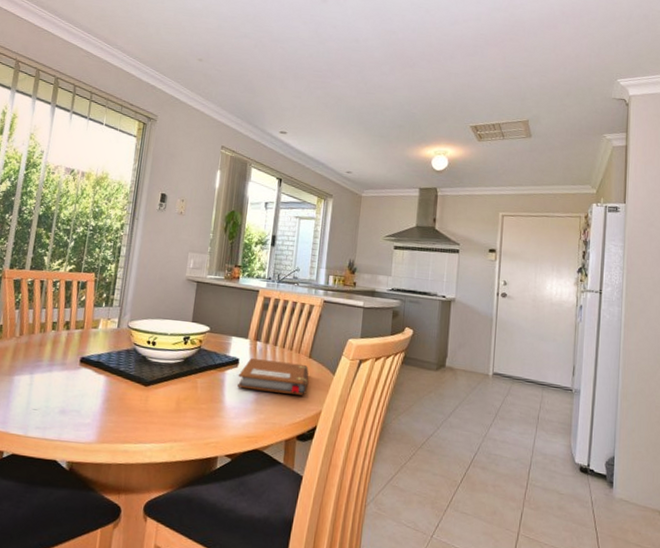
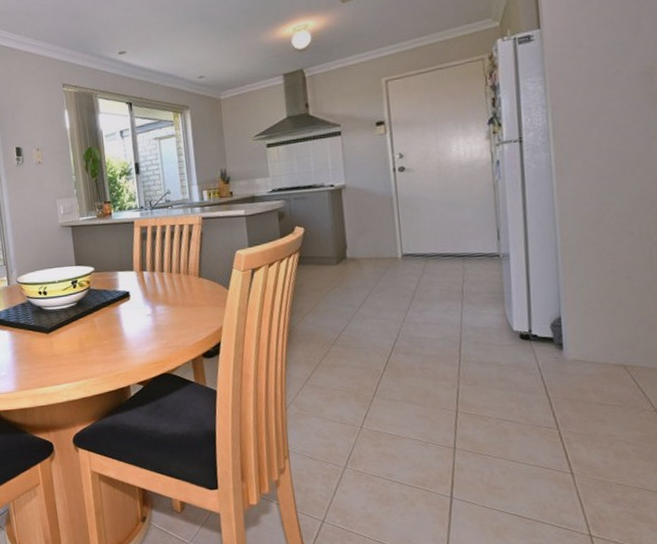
notebook: present [238,358,309,395] -> none [132,284,204,319]

